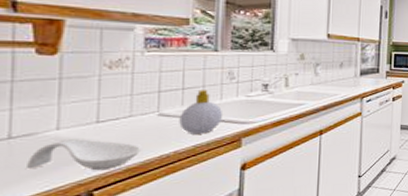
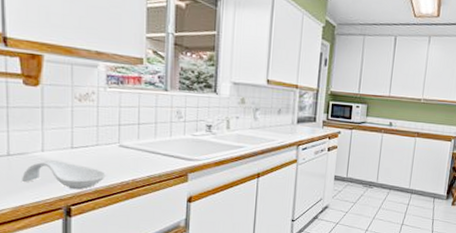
soap bottle: present [179,90,223,134] -> none [136,126,173,167]

